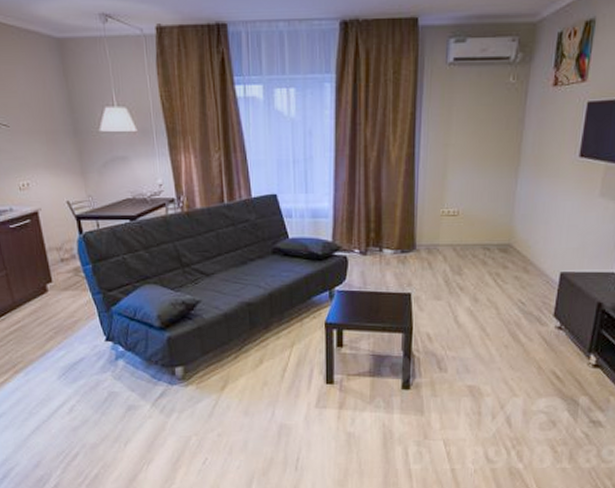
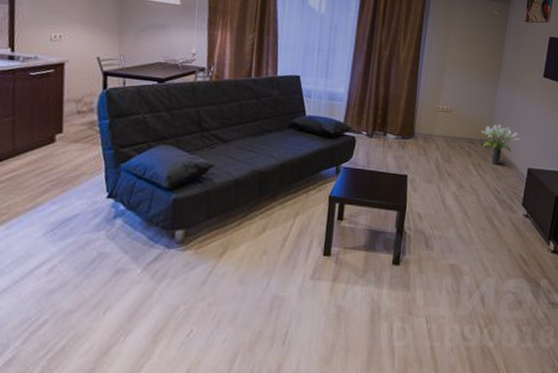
potted plant: none [497,222,549,272] -> present [480,124,520,165]

